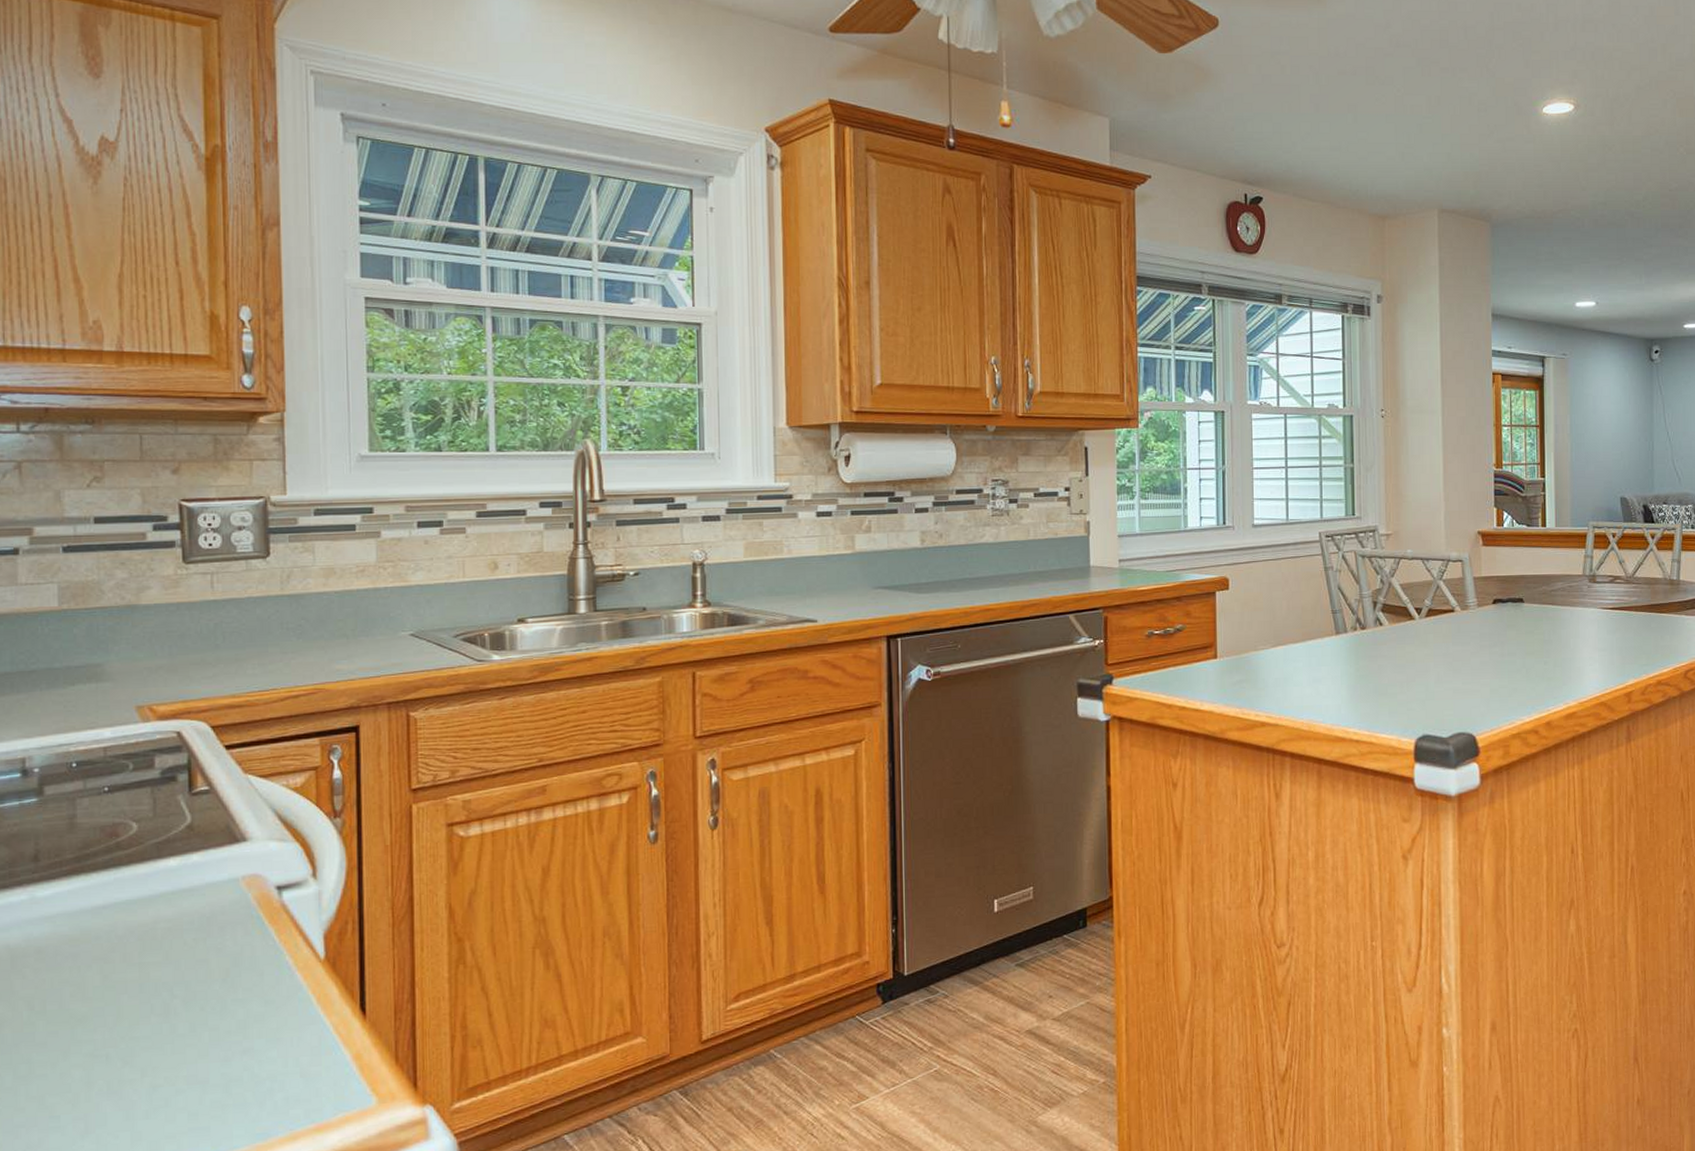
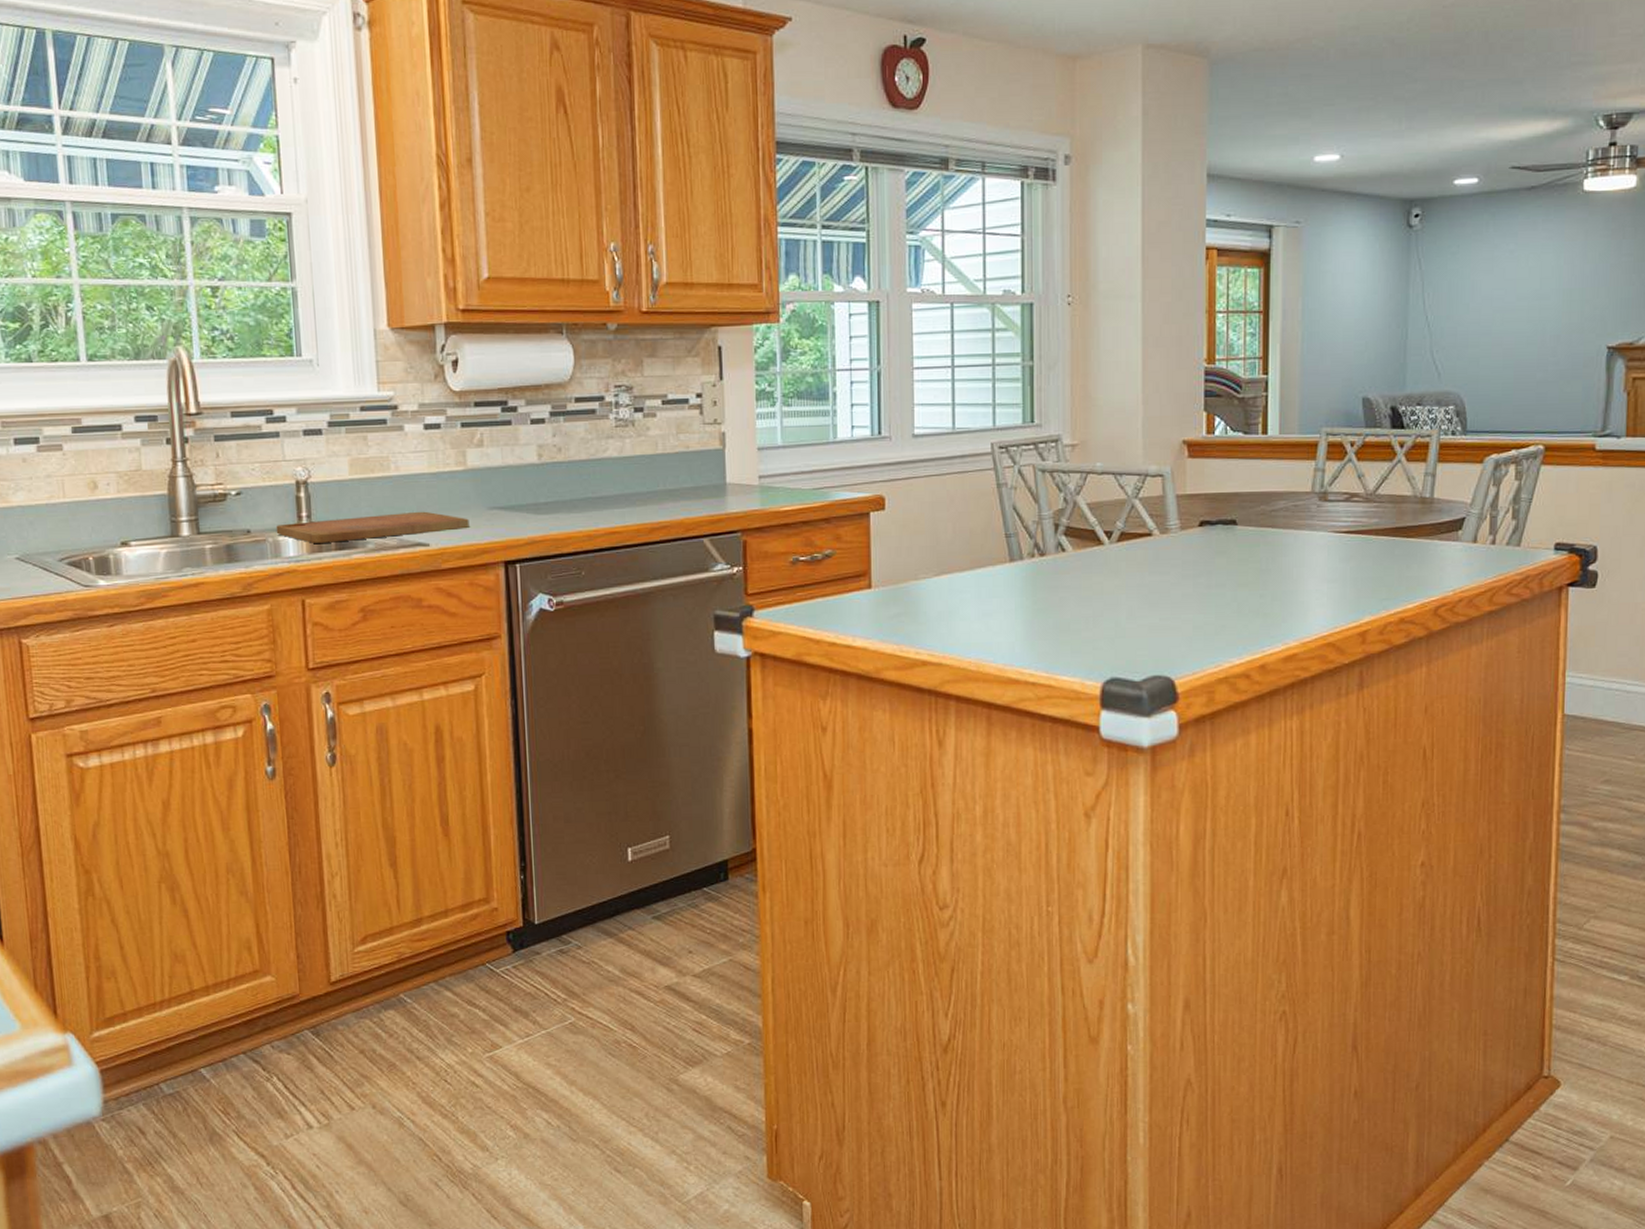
cutting board: none [671,590,855,620] -> present [276,511,469,543]

